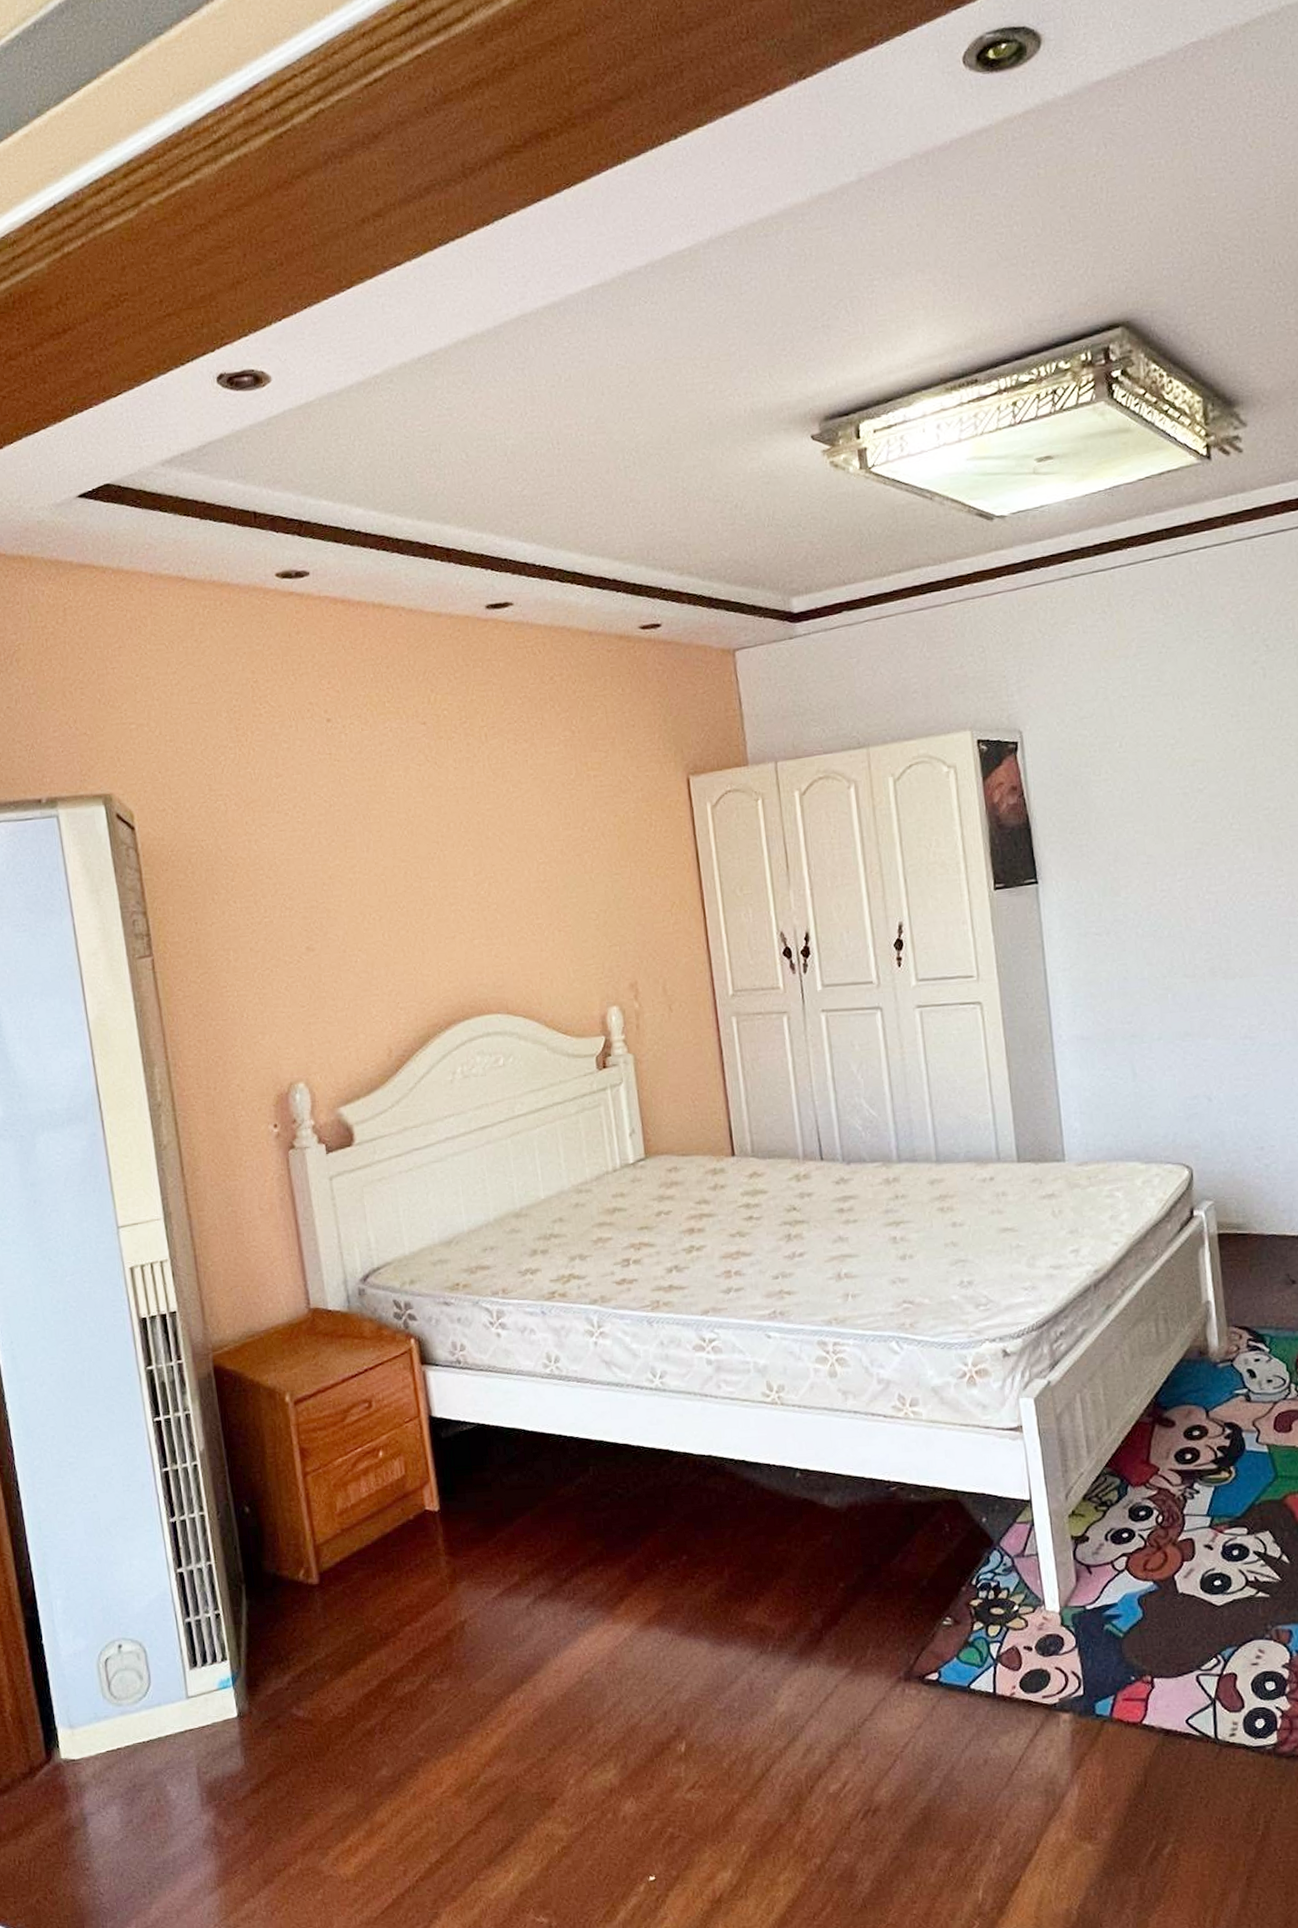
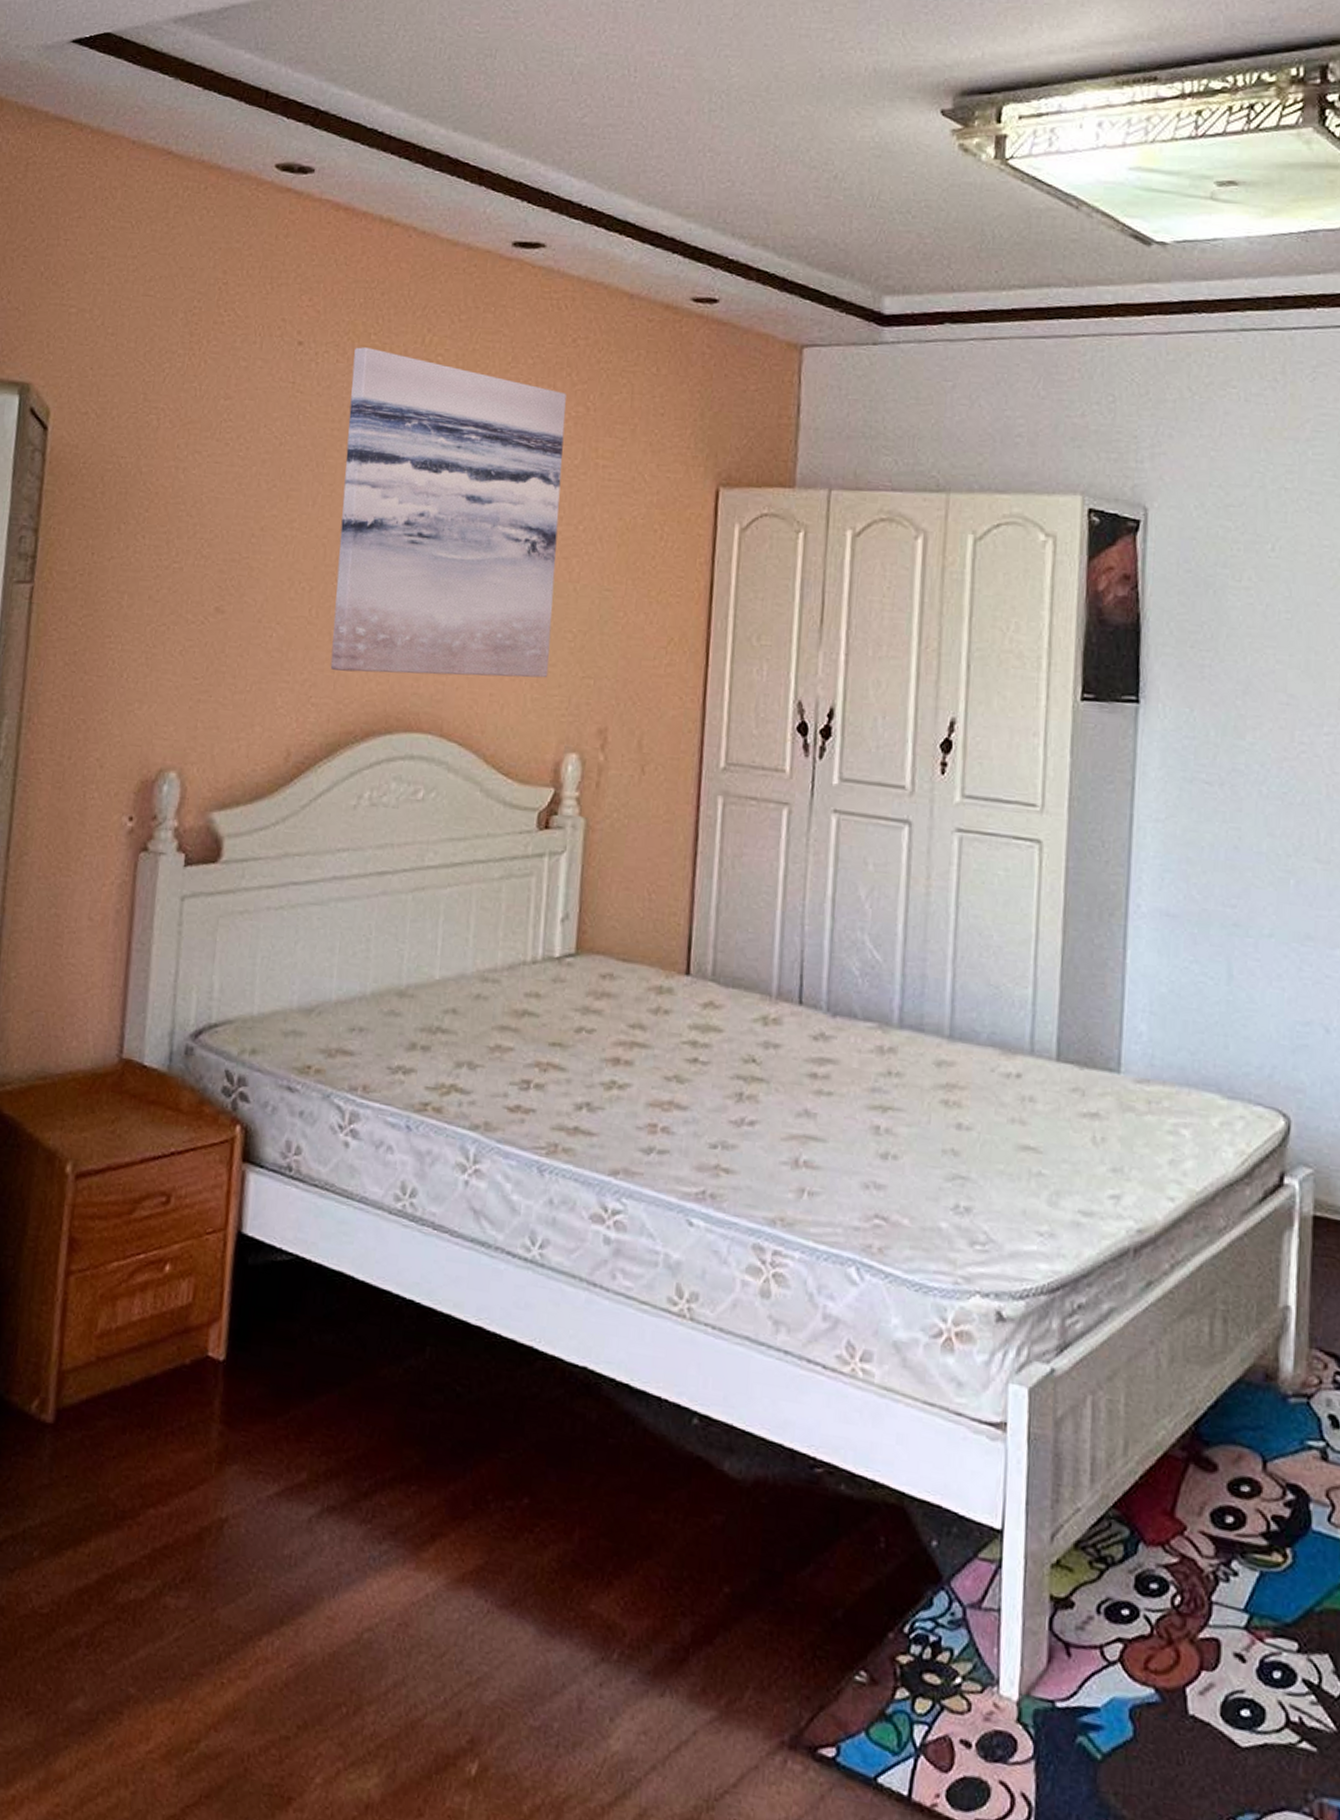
wall art: none [374,713,583,978] -> present [330,347,566,678]

